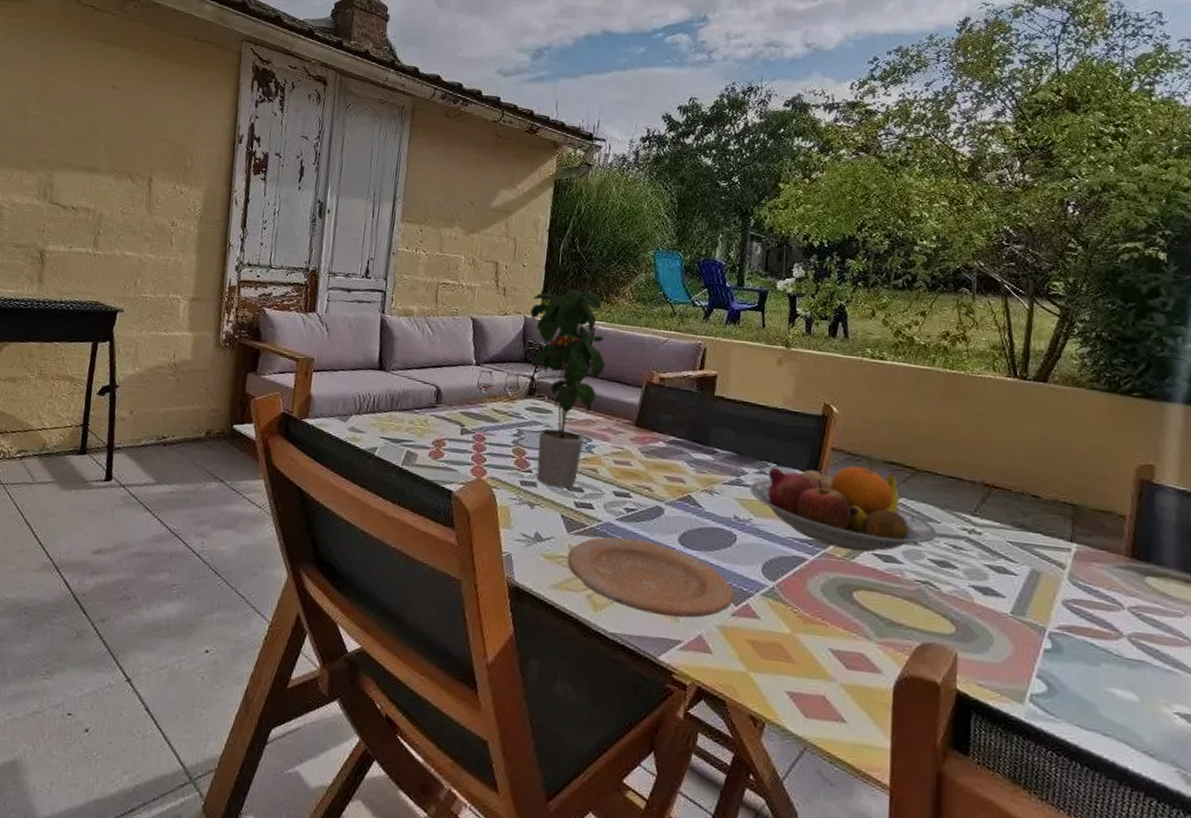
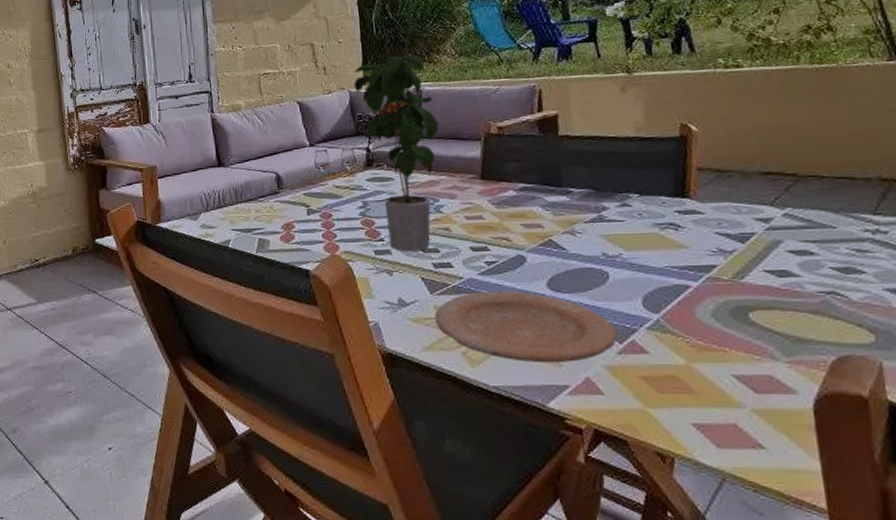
fruit bowl: present [749,466,937,553] -> none [613,180,836,271]

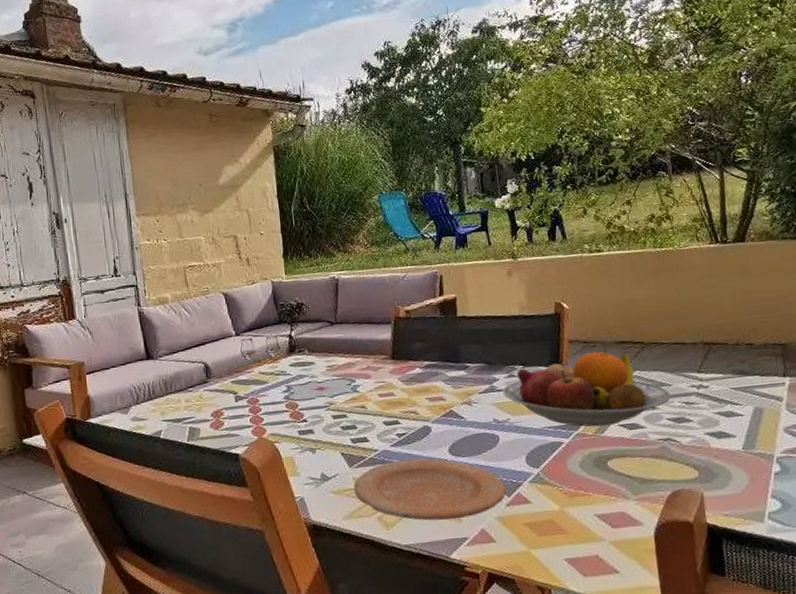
potted plant: present [354,53,440,252] -> none [276,244,355,431]
fruit bowl: none [613,180,836,271] -> present [502,349,671,427]

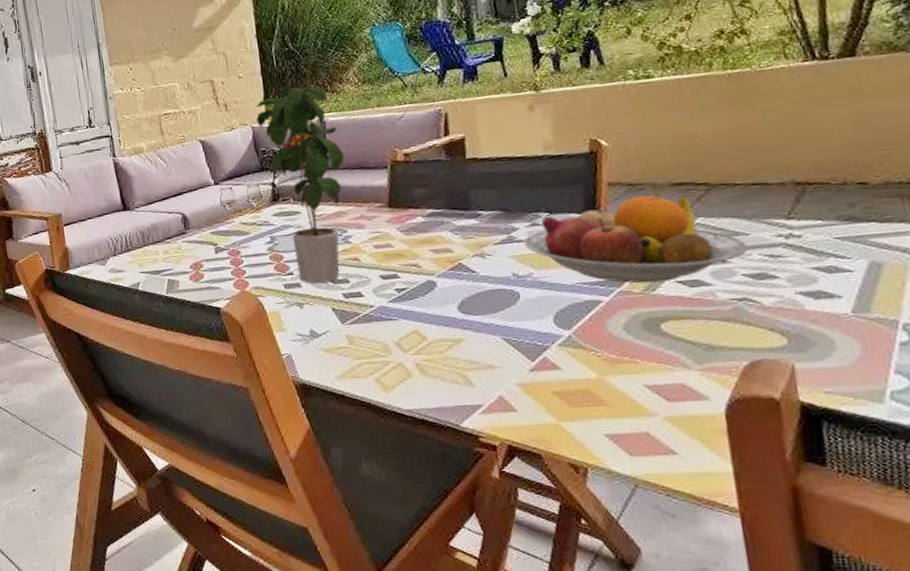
potted plant: none [276,244,355,431] -> present [256,85,345,284]
plate: present [353,458,506,521] -> none [346,316,529,385]

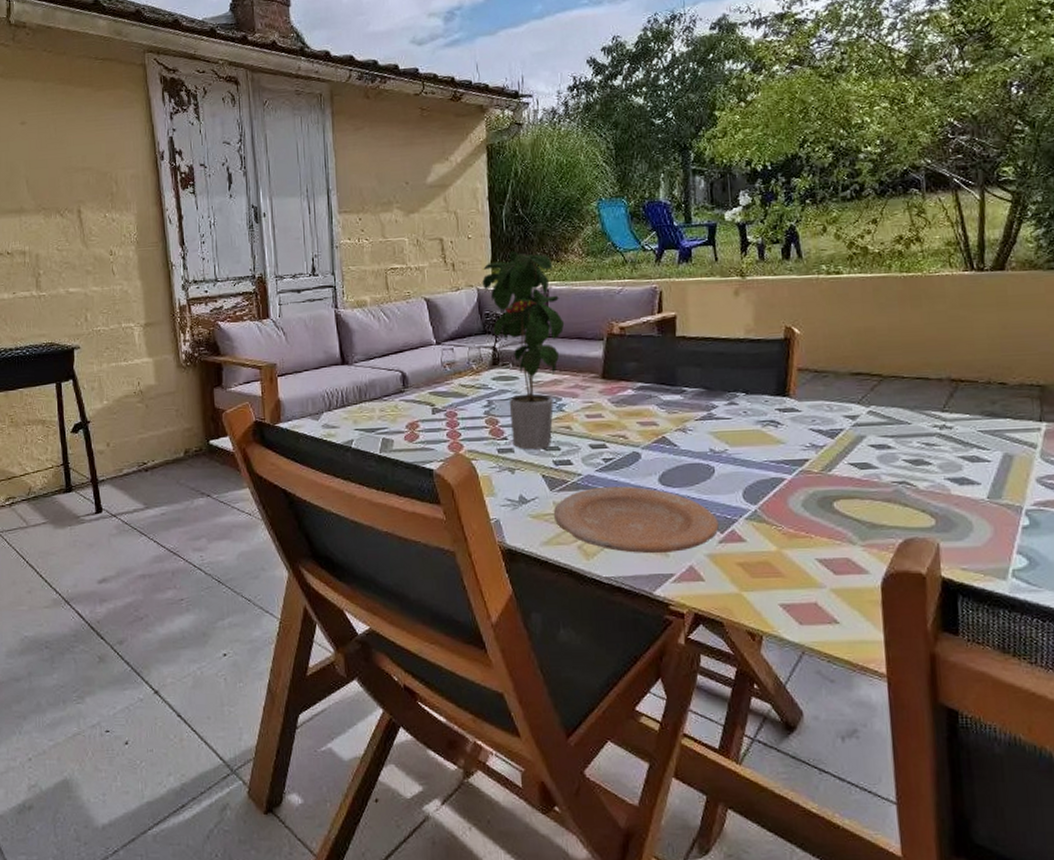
plate: none [346,316,529,385] -> present [553,486,719,554]
fruit bowl: present [523,192,748,284] -> none [721,380,909,464]

